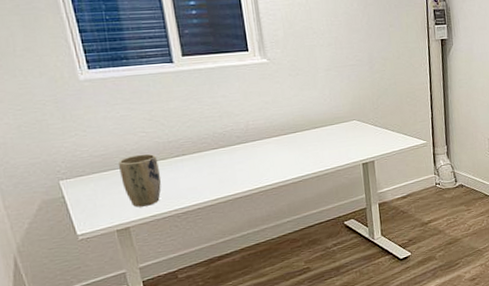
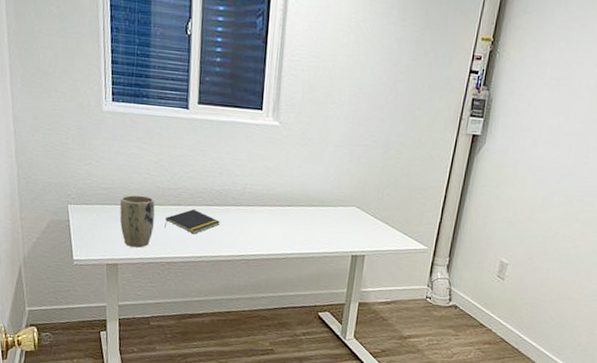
notepad: none [172,156,230,180] -> present [165,209,220,234]

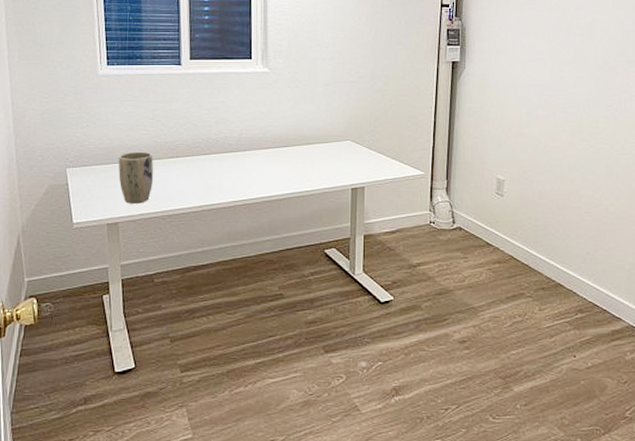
notepad: present [165,209,220,234] -> none [164,160,219,184]

